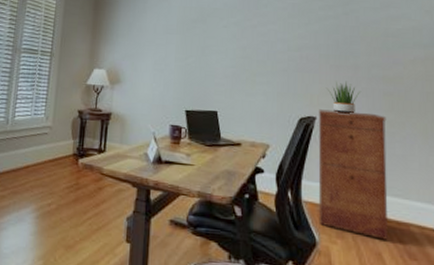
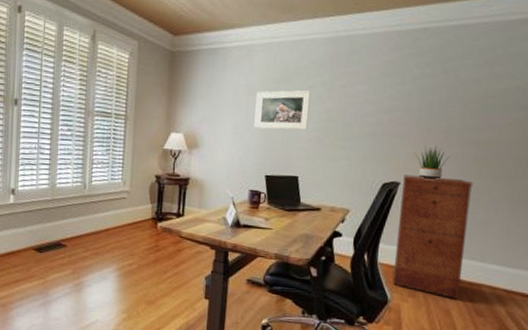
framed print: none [173,29,225,66] -> present [254,90,311,130]

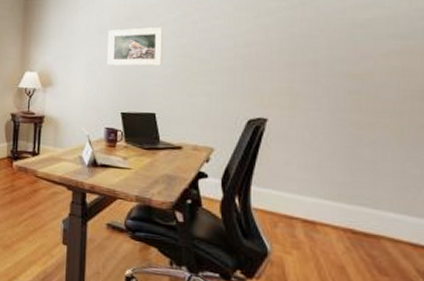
filing cabinet: present [392,174,474,299] -> none [270,110,353,253]
potted plant: present [414,145,451,179] -> none [280,79,322,115]

